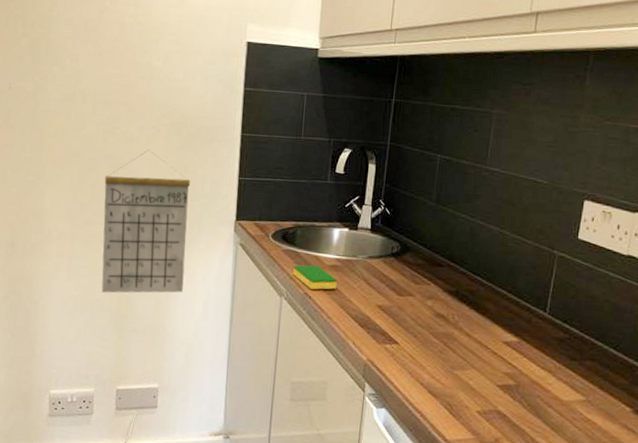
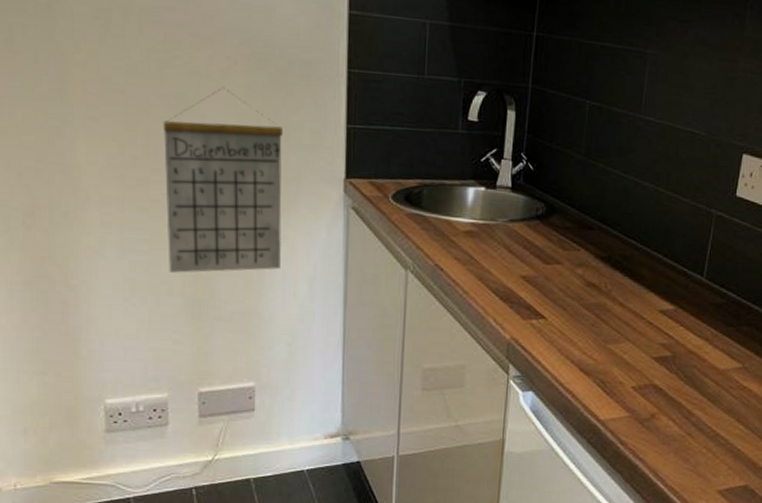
dish sponge: present [293,265,337,290] -> none [420,231,473,260]

